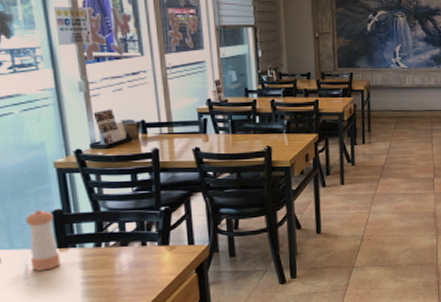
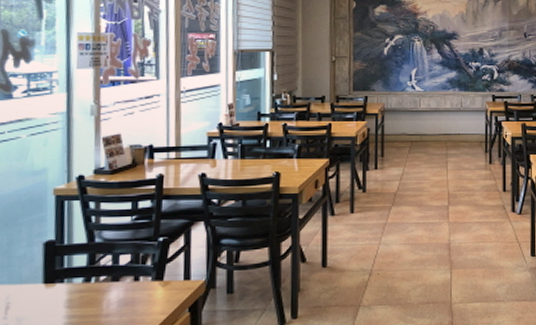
pepper shaker: present [24,210,61,271] -> none [12,240,46,310]

